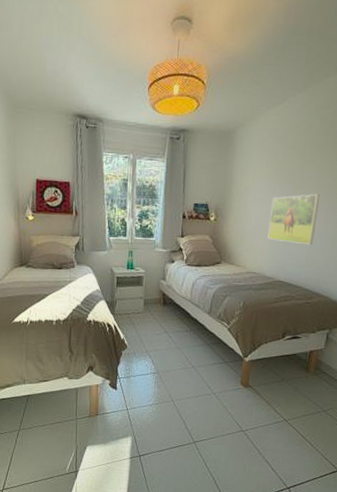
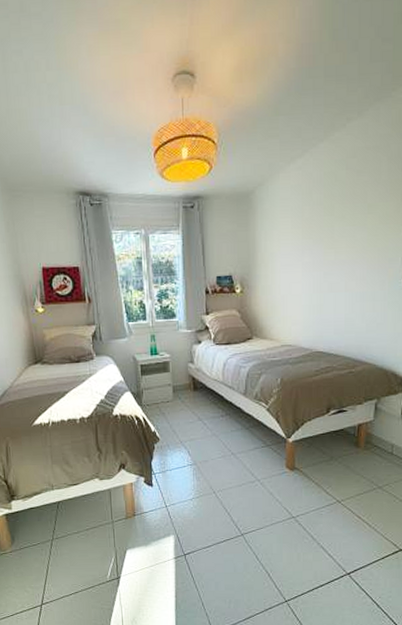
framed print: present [267,193,321,245] -> none [300,251,355,310]

